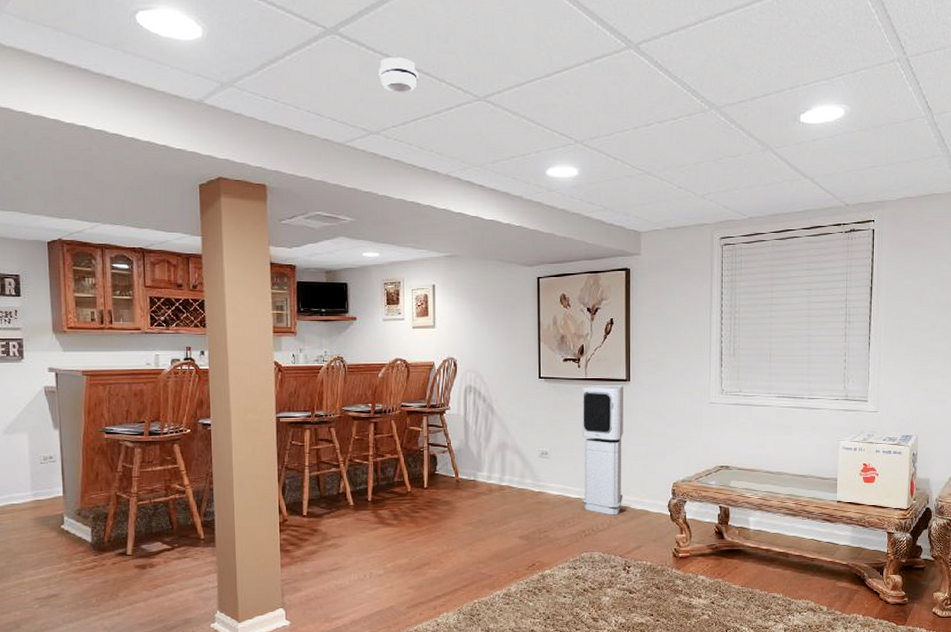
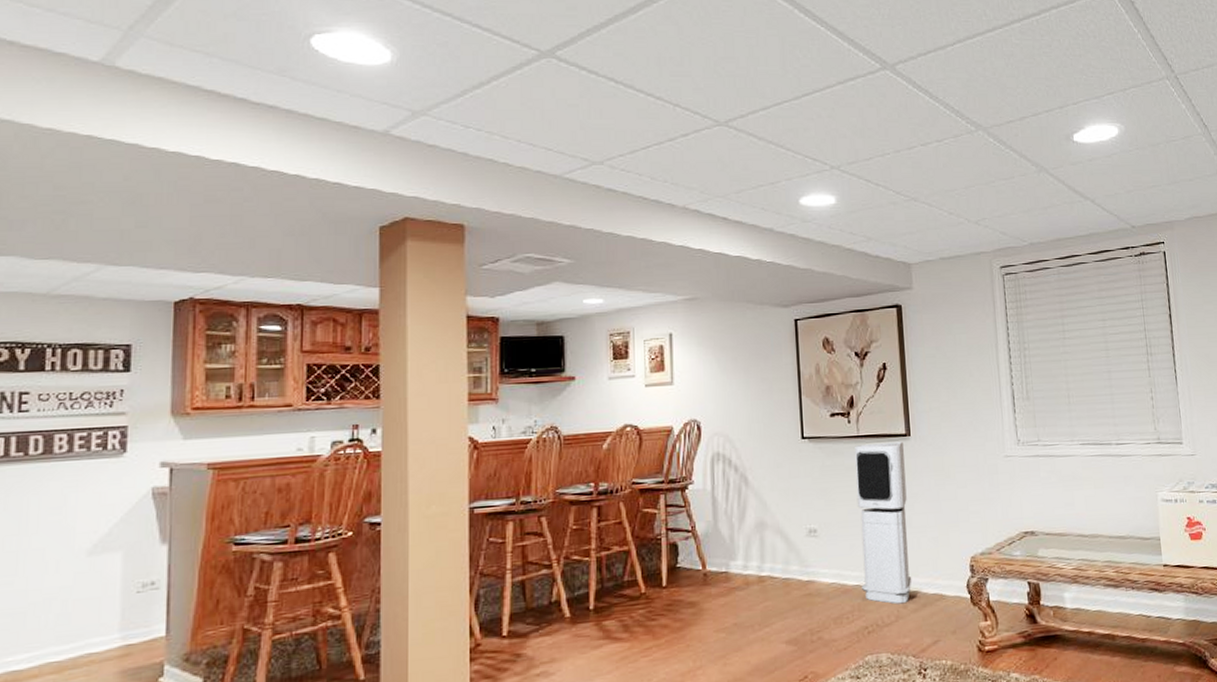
smoke detector: present [378,57,419,93] -> none [602,81,649,119]

